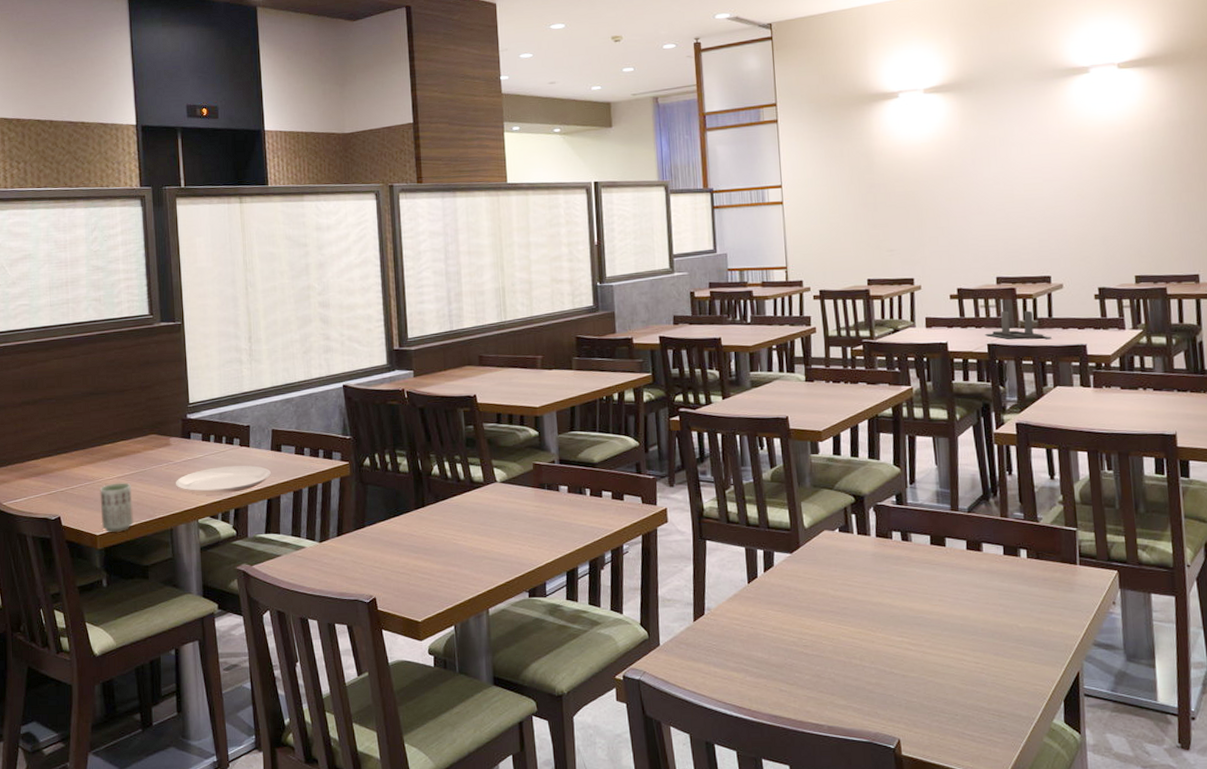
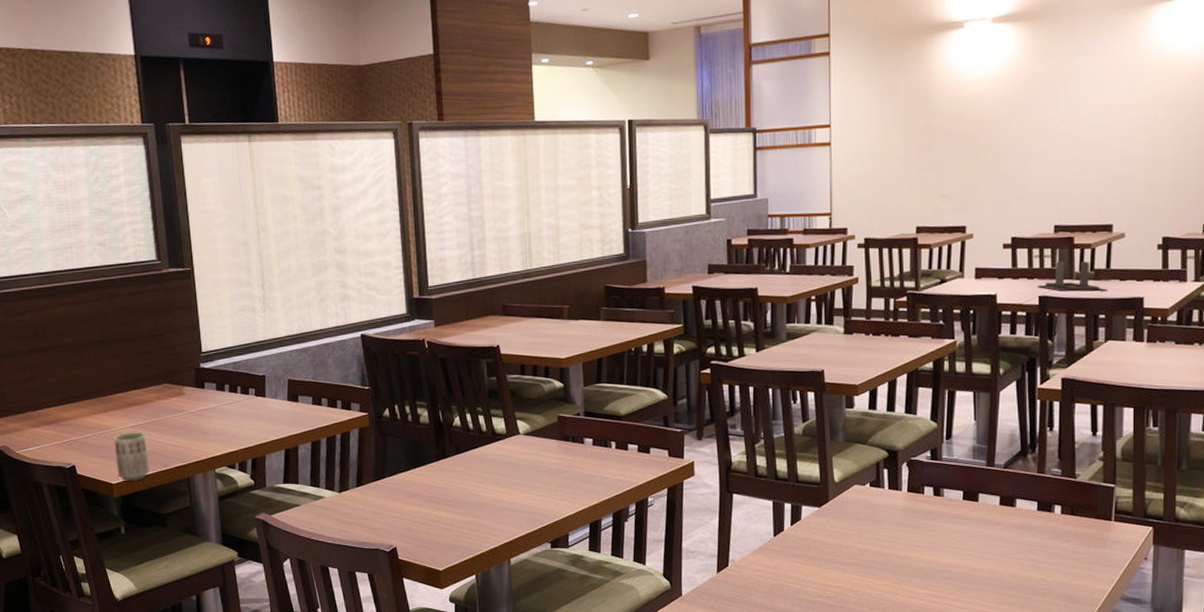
plate: present [175,465,271,495] -> none [190,415,288,445]

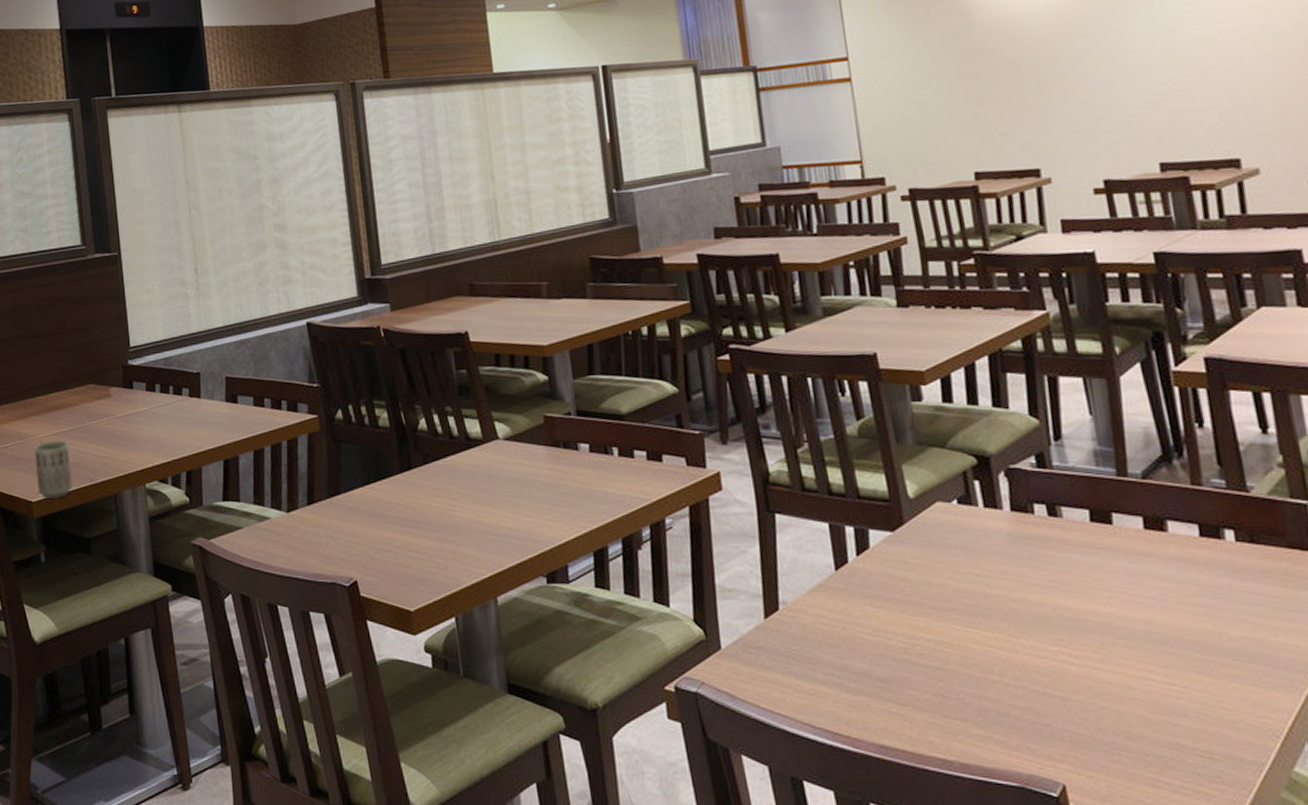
napkin holder: present [1037,261,1108,292] -> none [1149,205,1249,246]

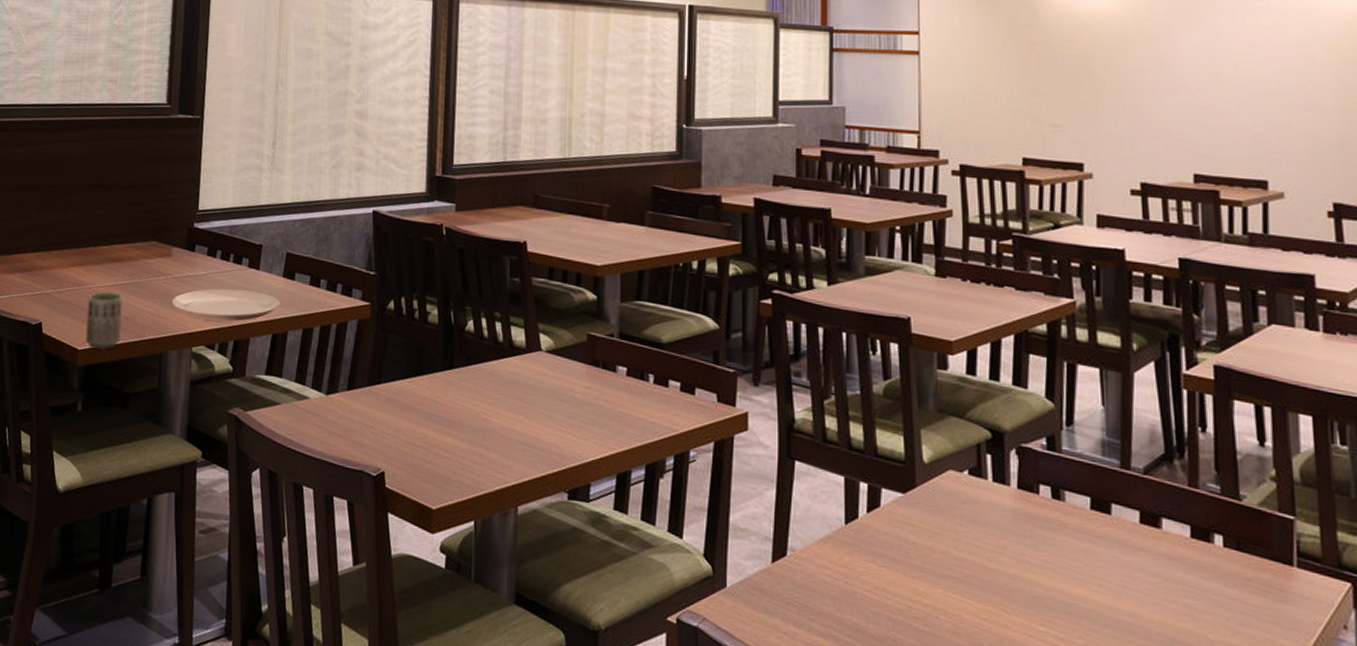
plate: none [117,419,227,455] -> present [171,288,280,322]

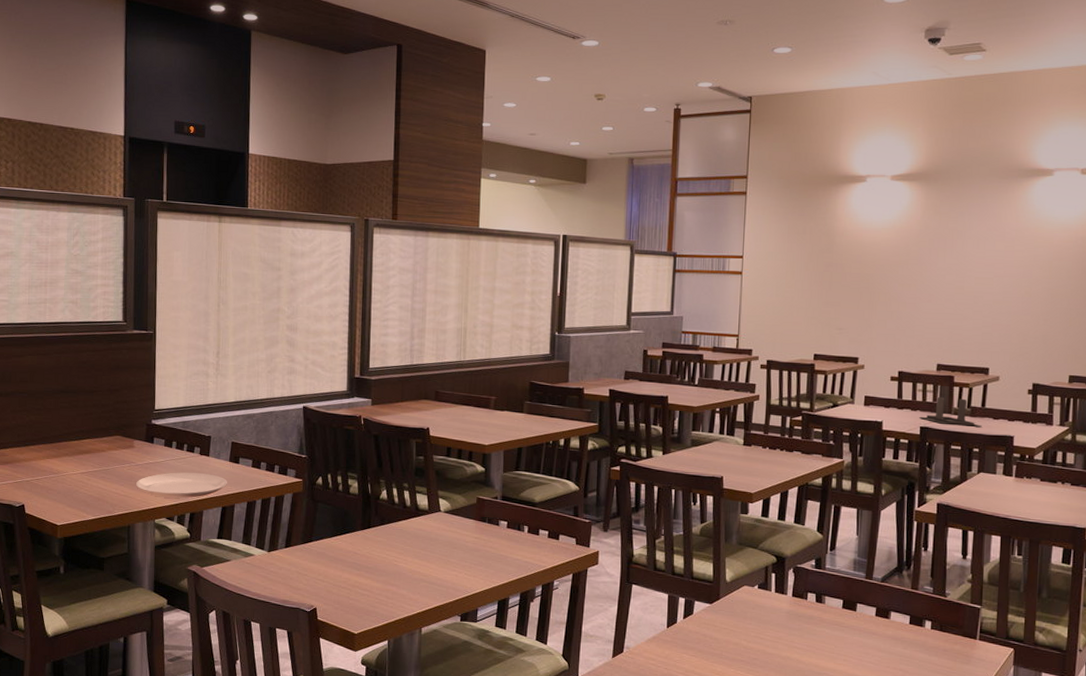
cup: present [85,291,123,349] -> none [63,478,94,524]
napkin holder: none [1176,217,1267,262] -> present [919,396,982,428]

